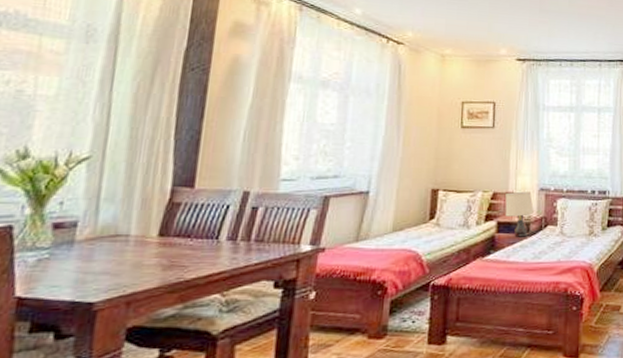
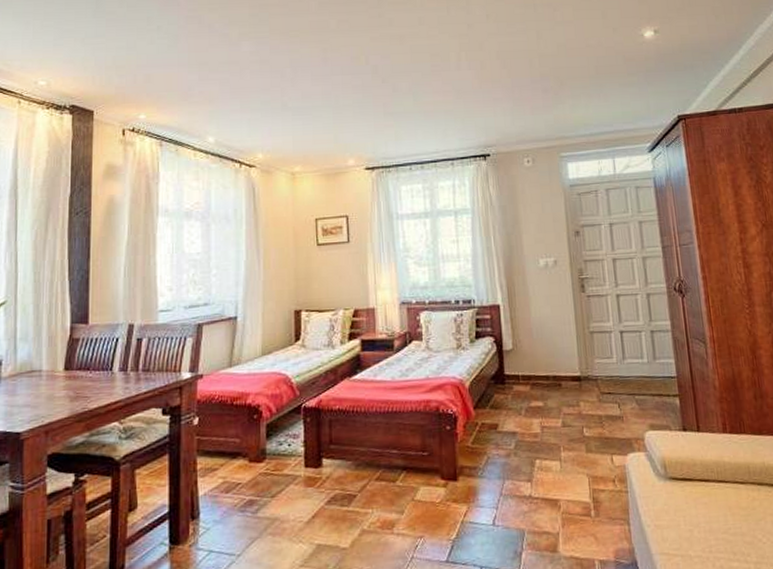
table lamp: present [505,191,535,237] -> none [367,306,398,355]

